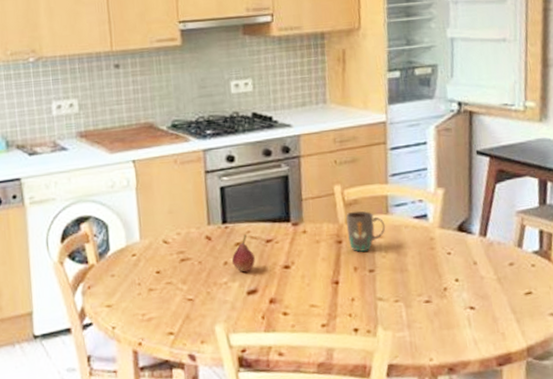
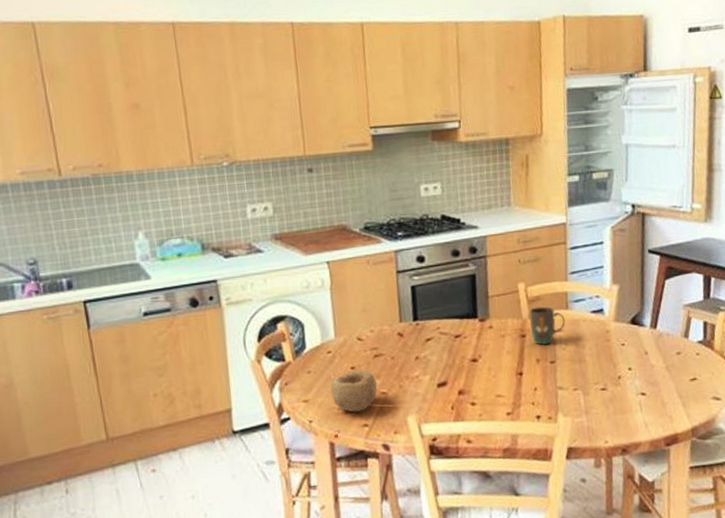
bowl: none [134,274,183,319] -> present [330,369,377,412]
fruit: present [232,234,255,273] -> none [423,330,445,366]

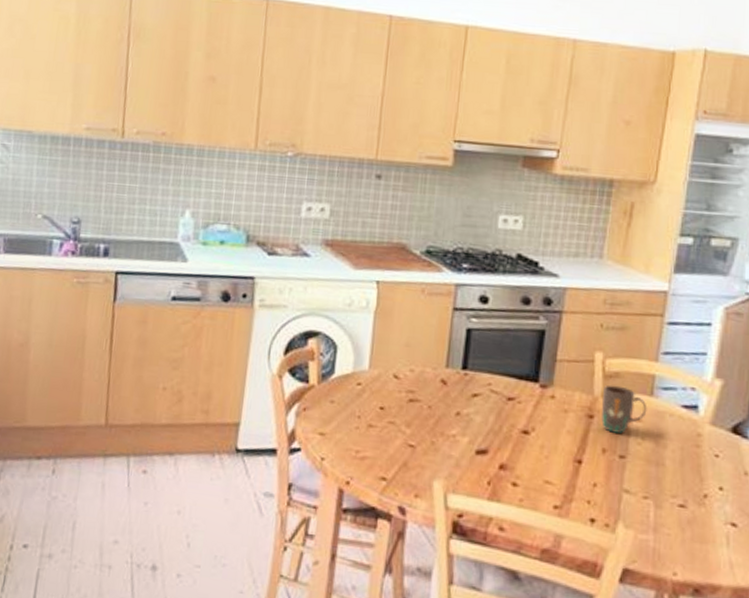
bowl: present [330,369,377,412] -> none [351,410,406,461]

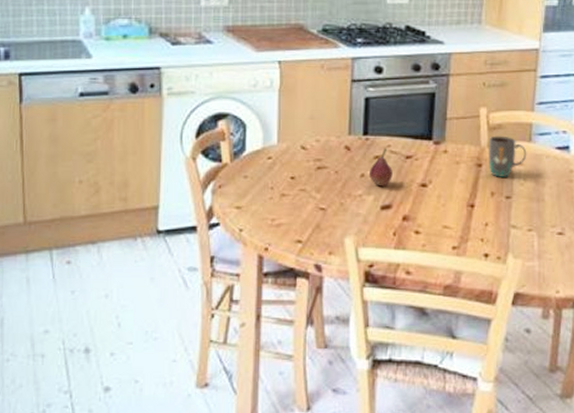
fruit: none [466,386,492,429] -> present [370,148,393,187]

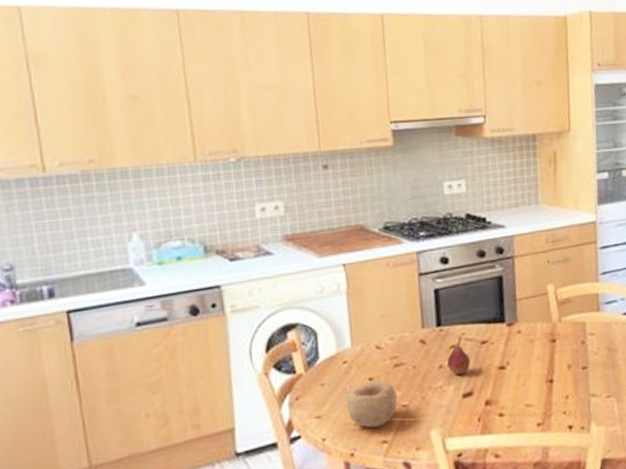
bowl: none [266,180,316,226] -> present [346,380,397,428]
mug: present [488,136,527,177] -> none [559,309,597,350]

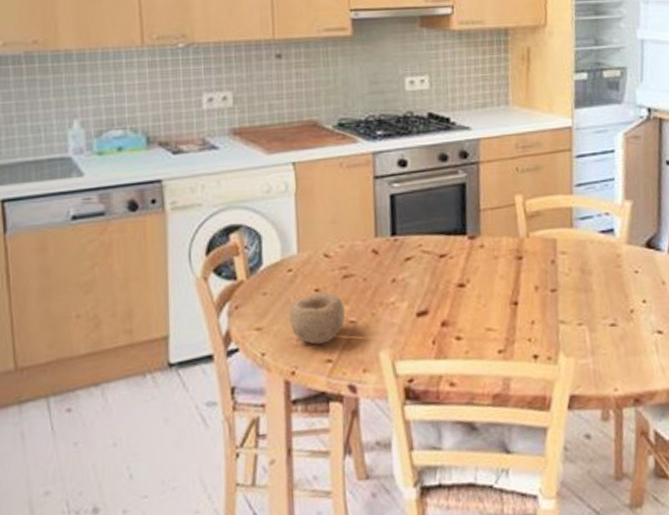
fruit: present [447,336,471,375] -> none [401,248,427,291]

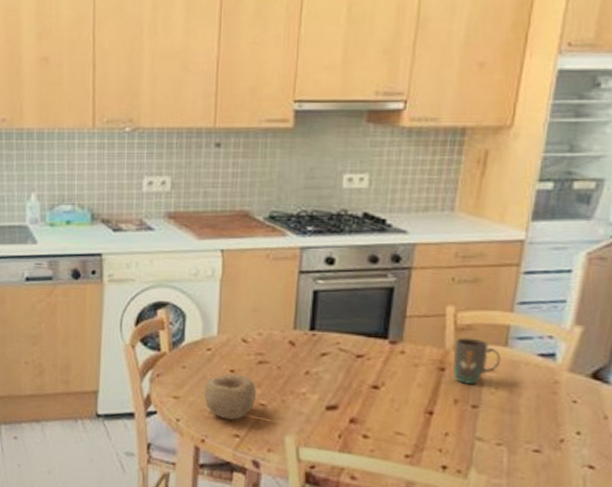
mug: none [527,223,570,269] -> present [453,337,501,384]

